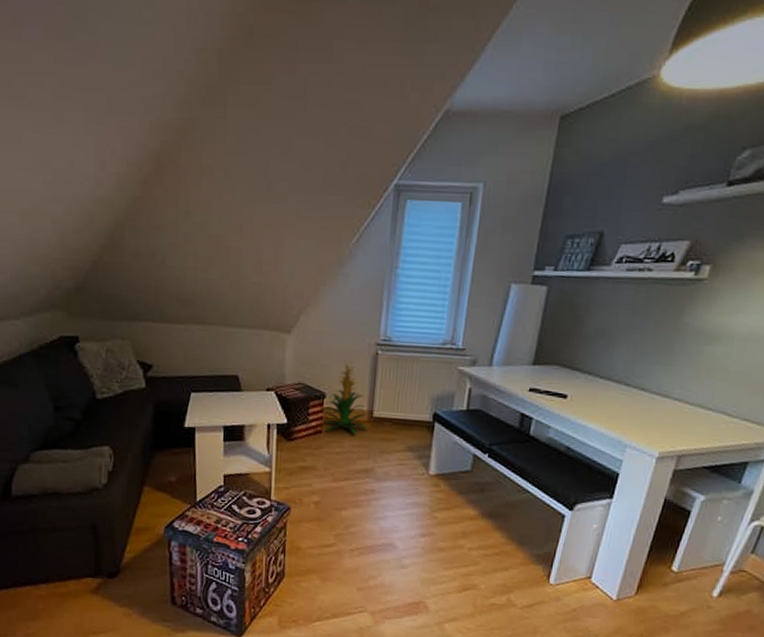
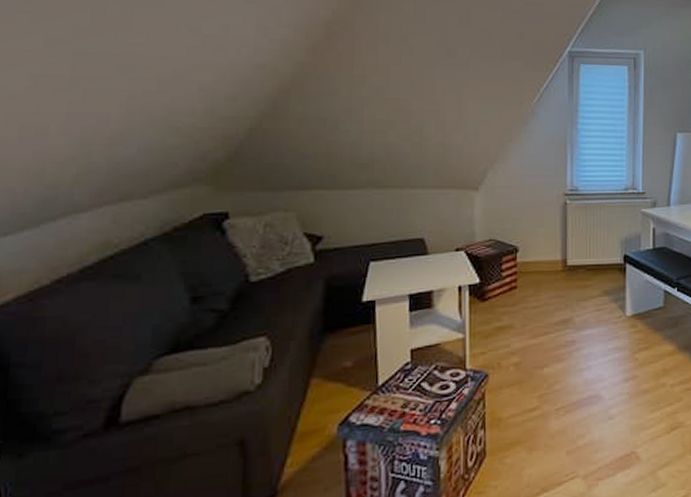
indoor plant: present [322,361,369,436] -> none [515,213,564,287]

